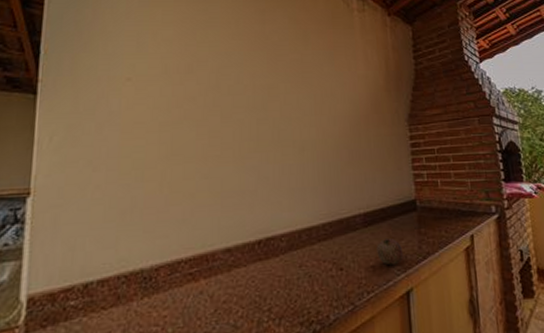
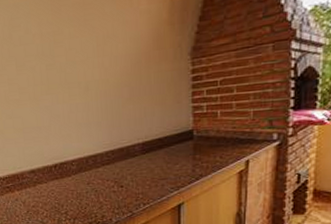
fruit: present [376,237,404,266] -> none [153,162,178,185]

